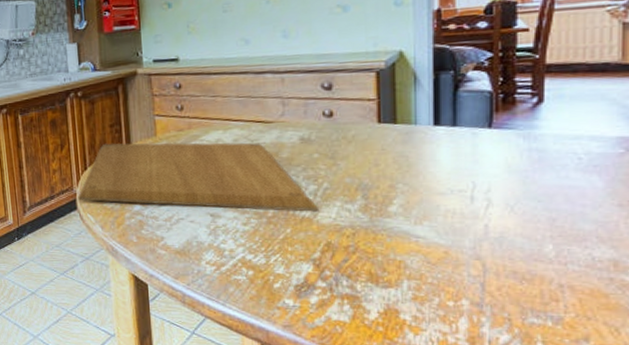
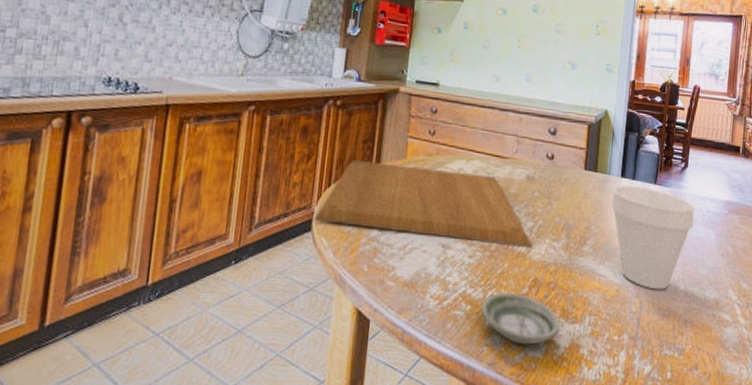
saucer: none [265,257,369,309] -> present [481,292,560,345]
cup: none [422,133,563,250] -> present [611,185,695,290]

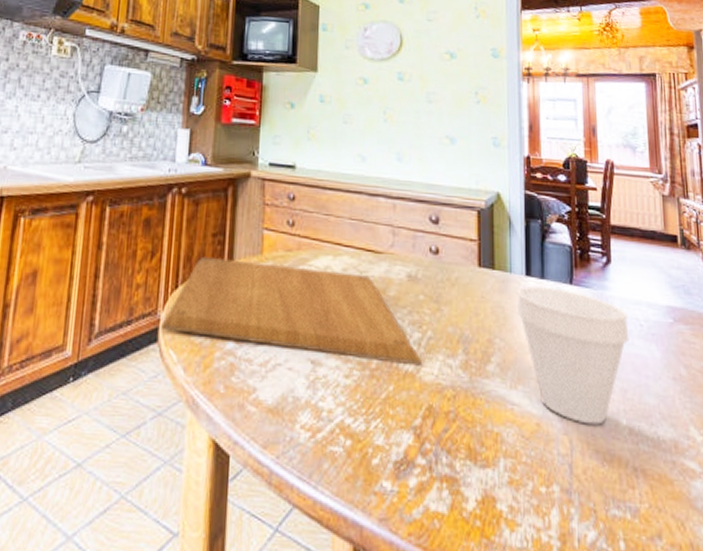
saucer: present [481,292,560,345] -> none [364,423,467,495]

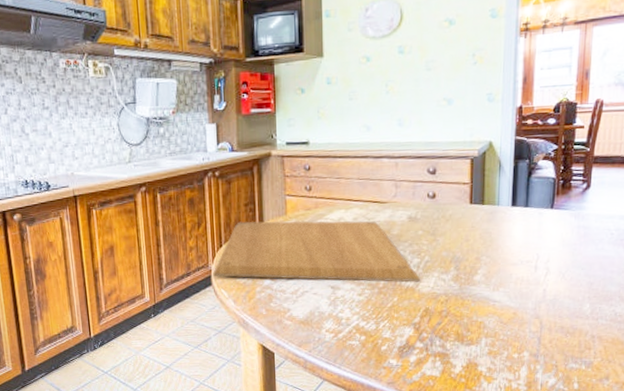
cup: present [516,286,629,425] -> none [502,213,601,310]

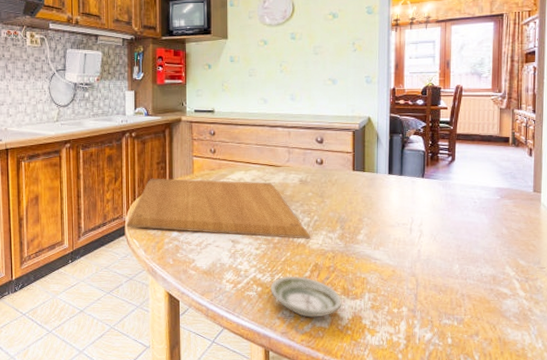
saucer: none [375,322,456,366] -> present [271,276,342,318]

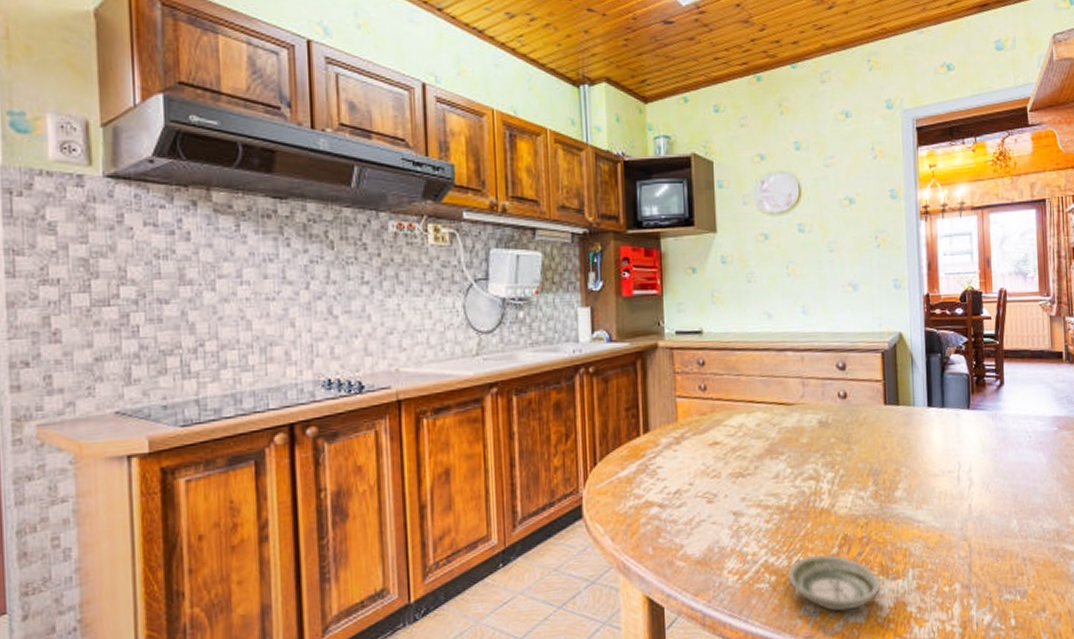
chopping board: present [126,178,310,239] -> none [584,427,836,507]

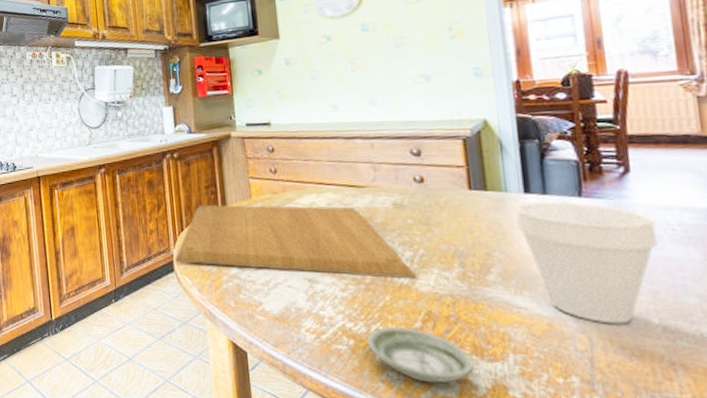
chopping board: none [584,427,836,507] -> present [175,204,416,279]
cup: none [920,414,1020,529] -> present [516,201,658,324]

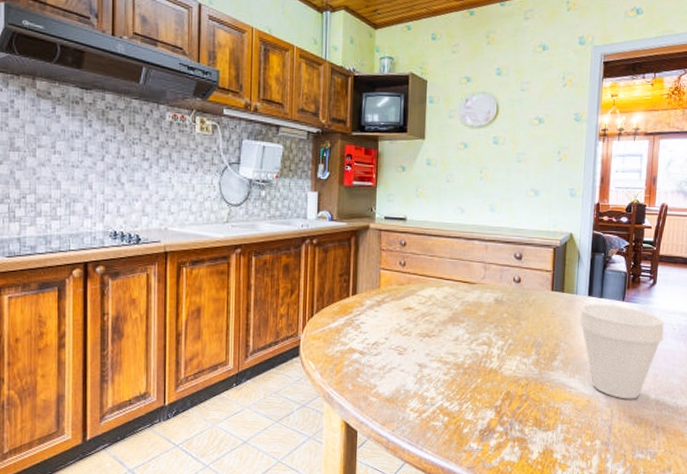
chopping board: present [175,204,416,279] -> none [302,292,503,364]
saucer: present [366,326,475,383] -> none [458,404,534,451]

